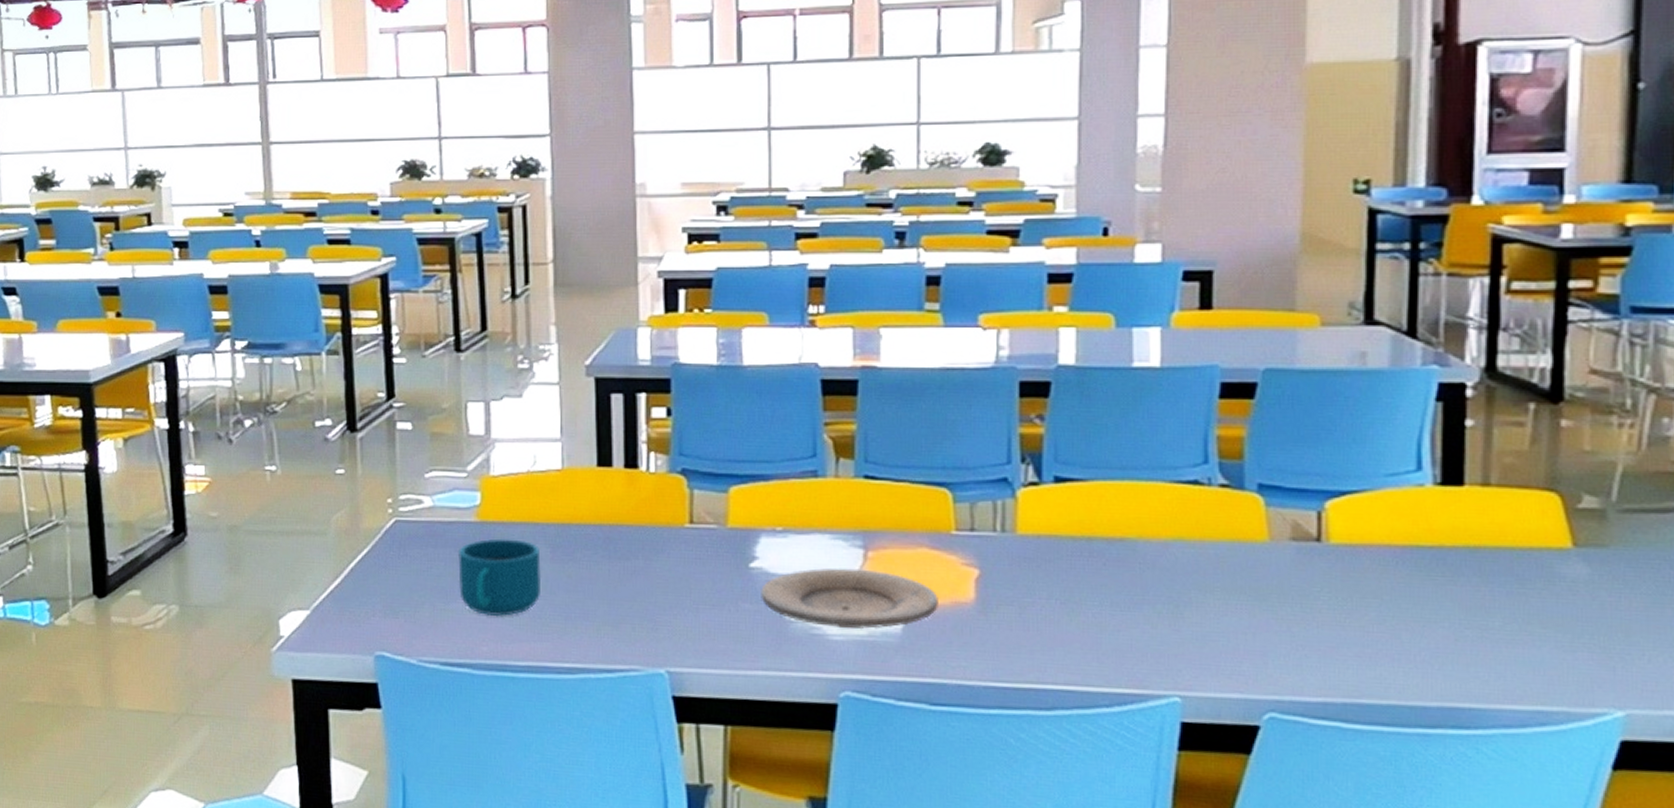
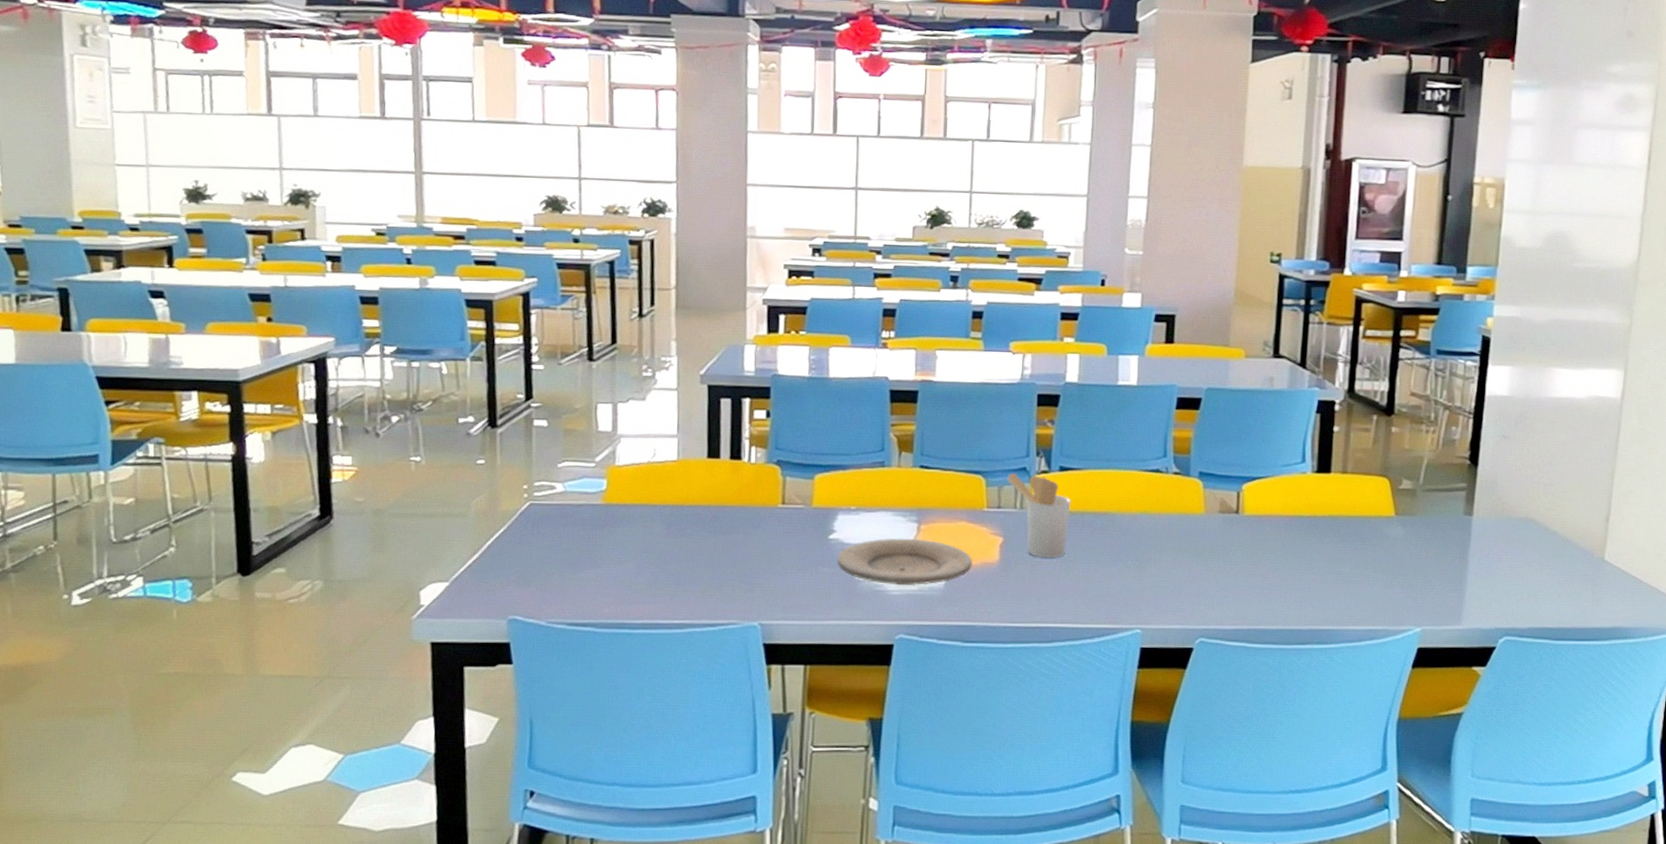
cup: present [457,538,542,617] -> none [585,518,658,584]
utensil holder: none [981,484,1072,597] -> present [1007,472,1071,558]

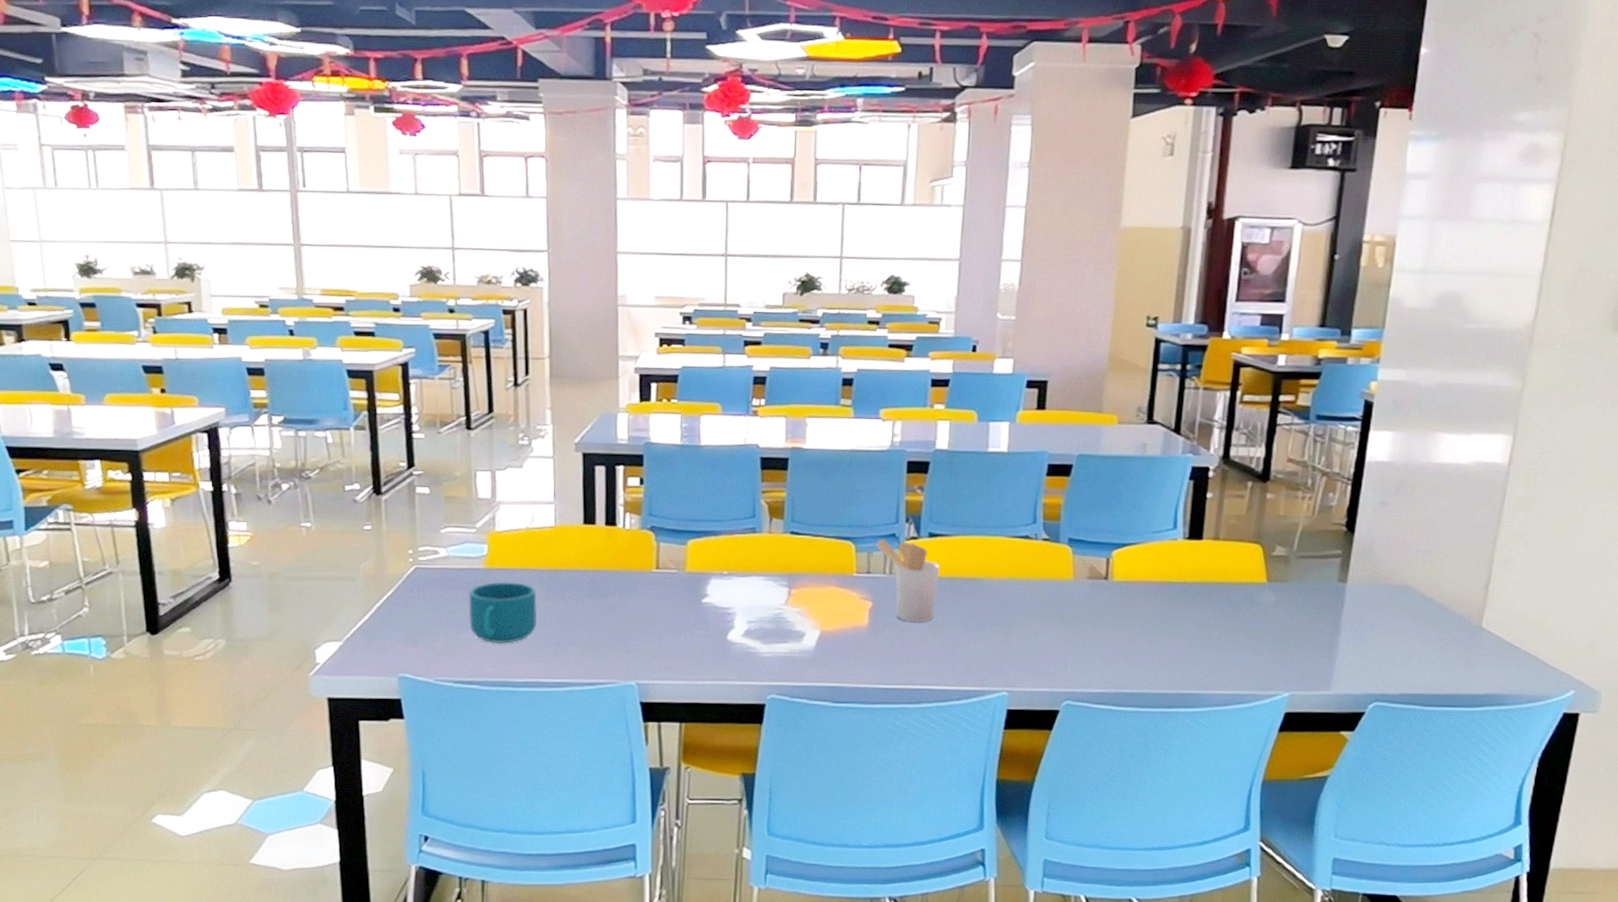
cup: none [585,518,658,584] -> present [468,582,538,644]
plate: present [836,538,972,586] -> none [709,602,842,648]

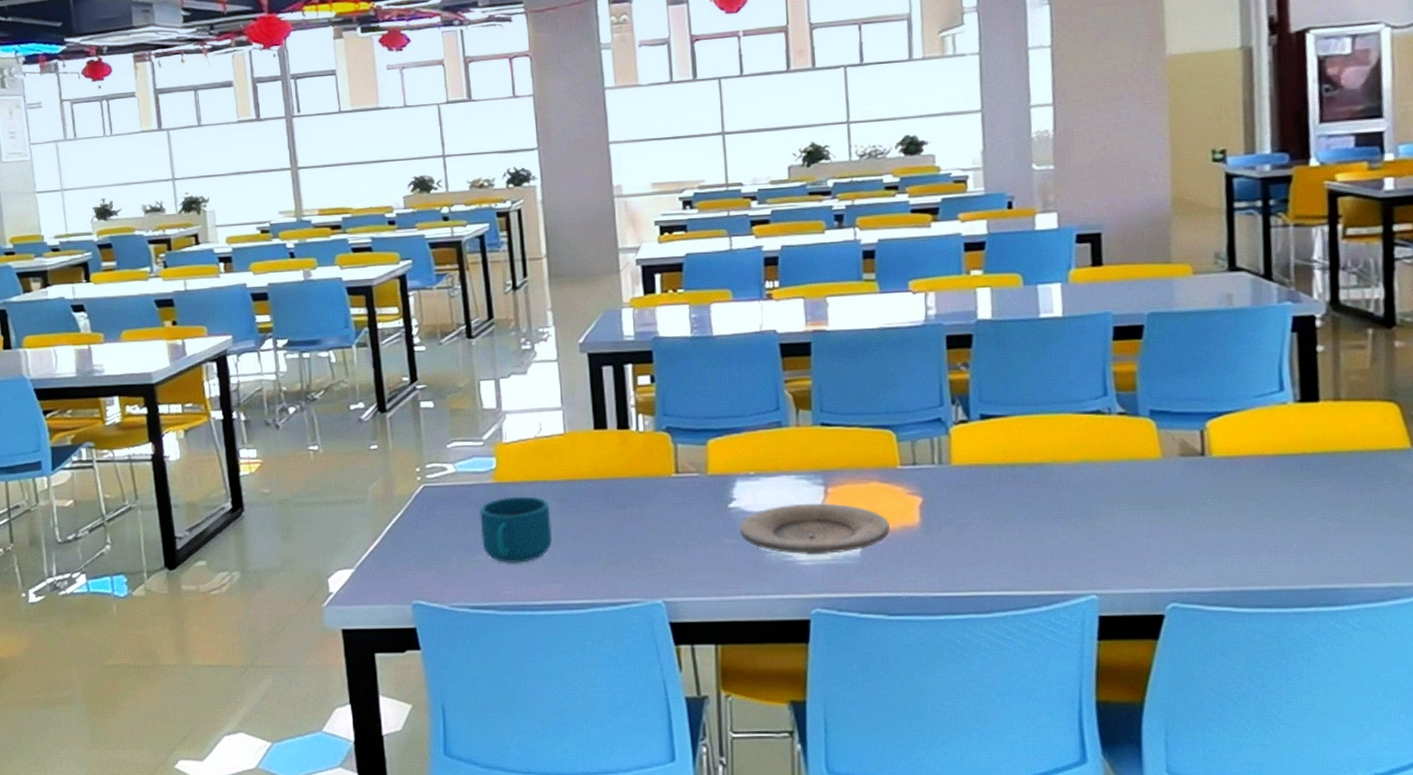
plate: none [709,602,842,648] -> present [738,503,890,555]
utensil holder: present [876,538,940,622] -> none [920,424,998,517]

